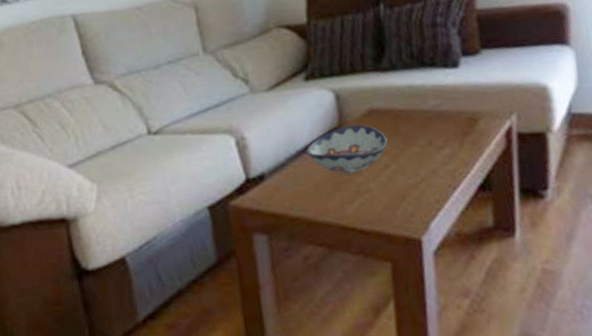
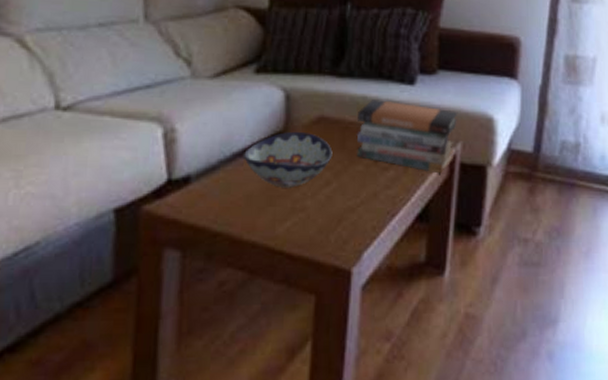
book stack: none [406,85,510,146] -> present [357,99,458,174]

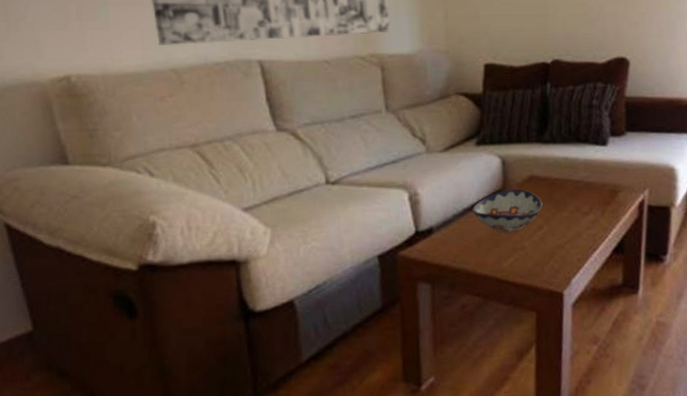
book stack: present [357,99,458,174] -> none [561,159,645,215]

